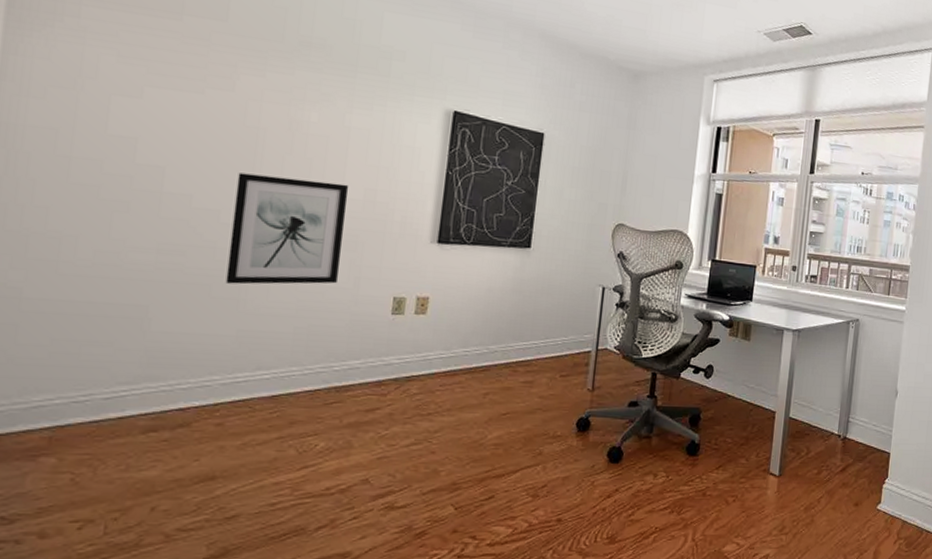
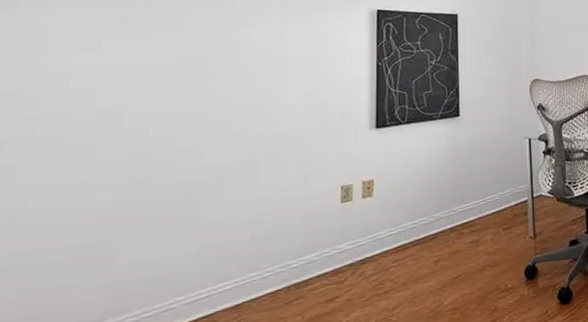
wall art: present [225,172,349,285] -> none [184,92,291,205]

